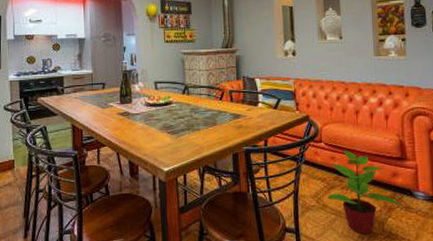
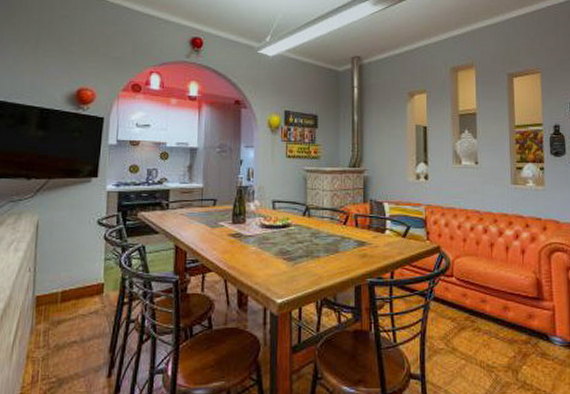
potted plant: present [327,150,402,234] -> none [457,286,537,384]

